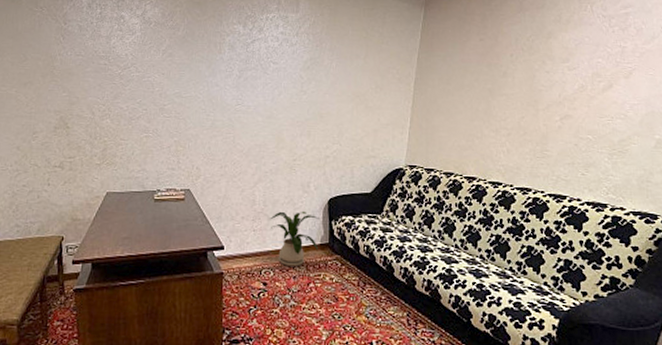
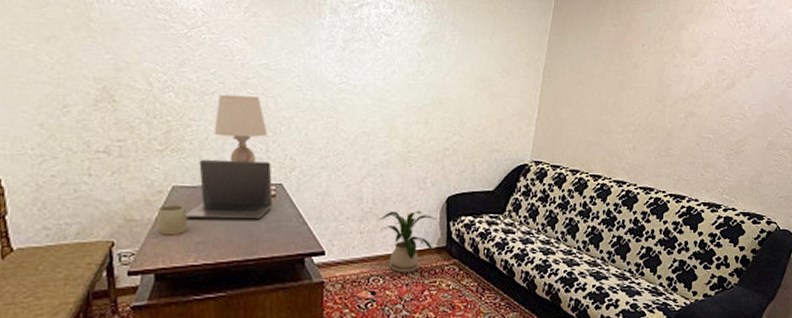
mug: none [95,206,117,232] -> present [157,204,187,236]
laptop computer: none [115,170,183,219] -> present [185,159,273,220]
table lamp: none [138,118,179,172] -> present [213,94,268,163]

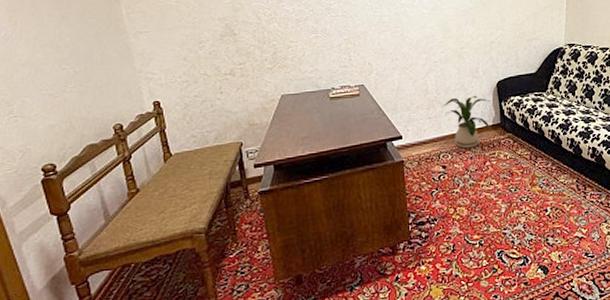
mug: present [157,204,187,236] -> none [272,108,294,134]
laptop computer: present [185,159,273,220] -> none [293,68,358,119]
table lamp: present [213,94,268,163] -> none [308,18,349,71]

